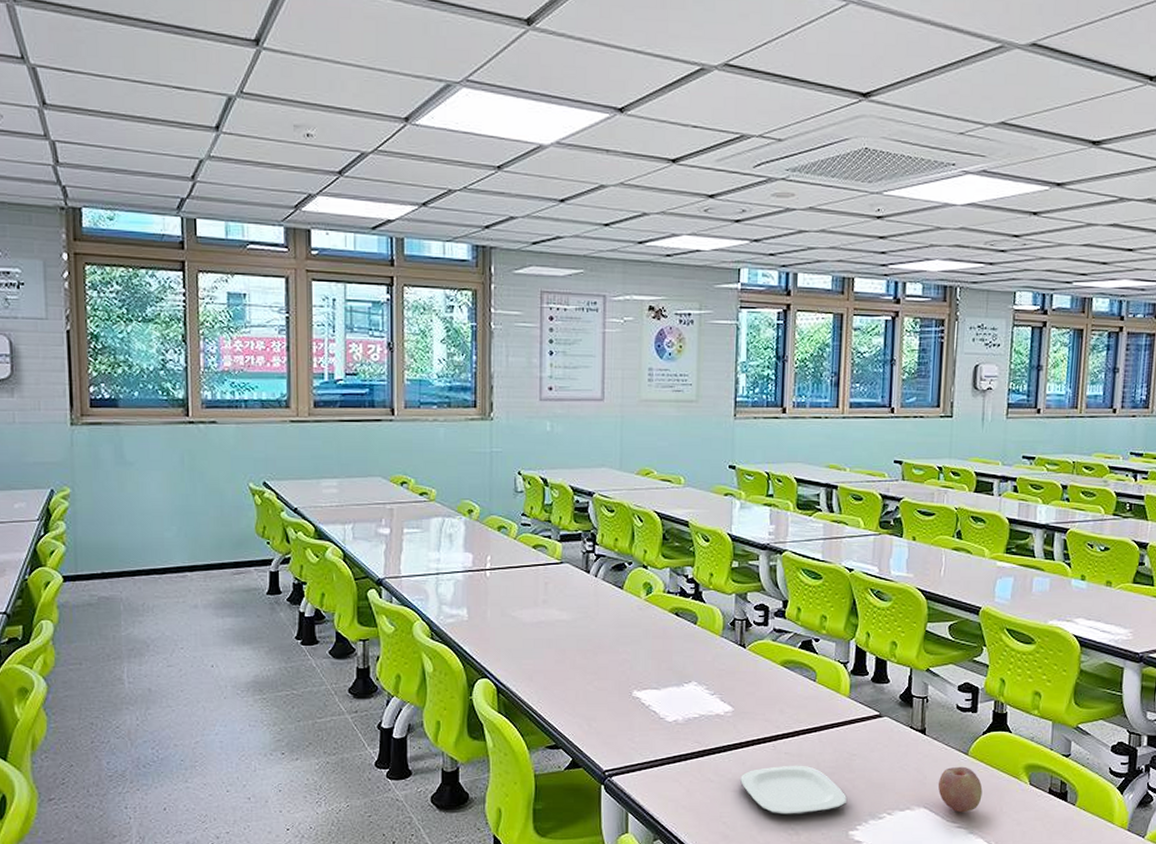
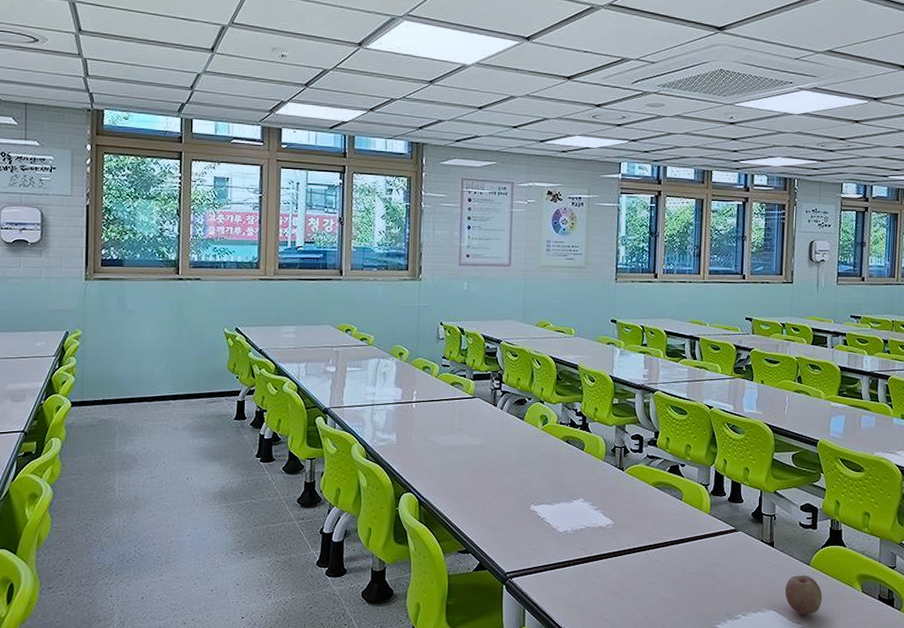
plate: present [740,765,847,816] -> none [619,571,708,615]

